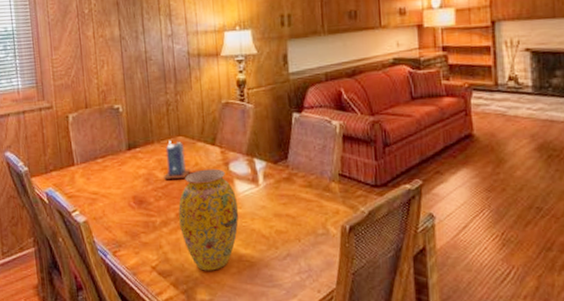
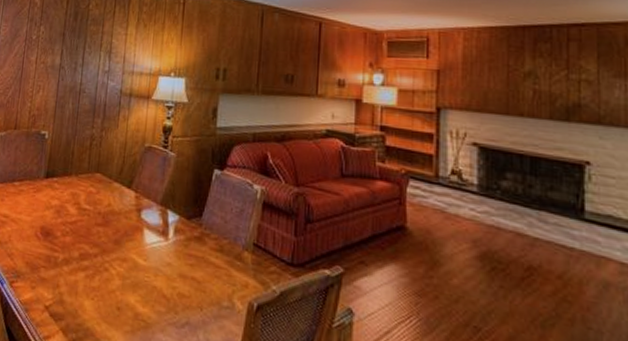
candle: present [162,140,191,179] -> none [73,175,103,218]
vase: present [178,168,239,271] -> none [80,211,144,325]

